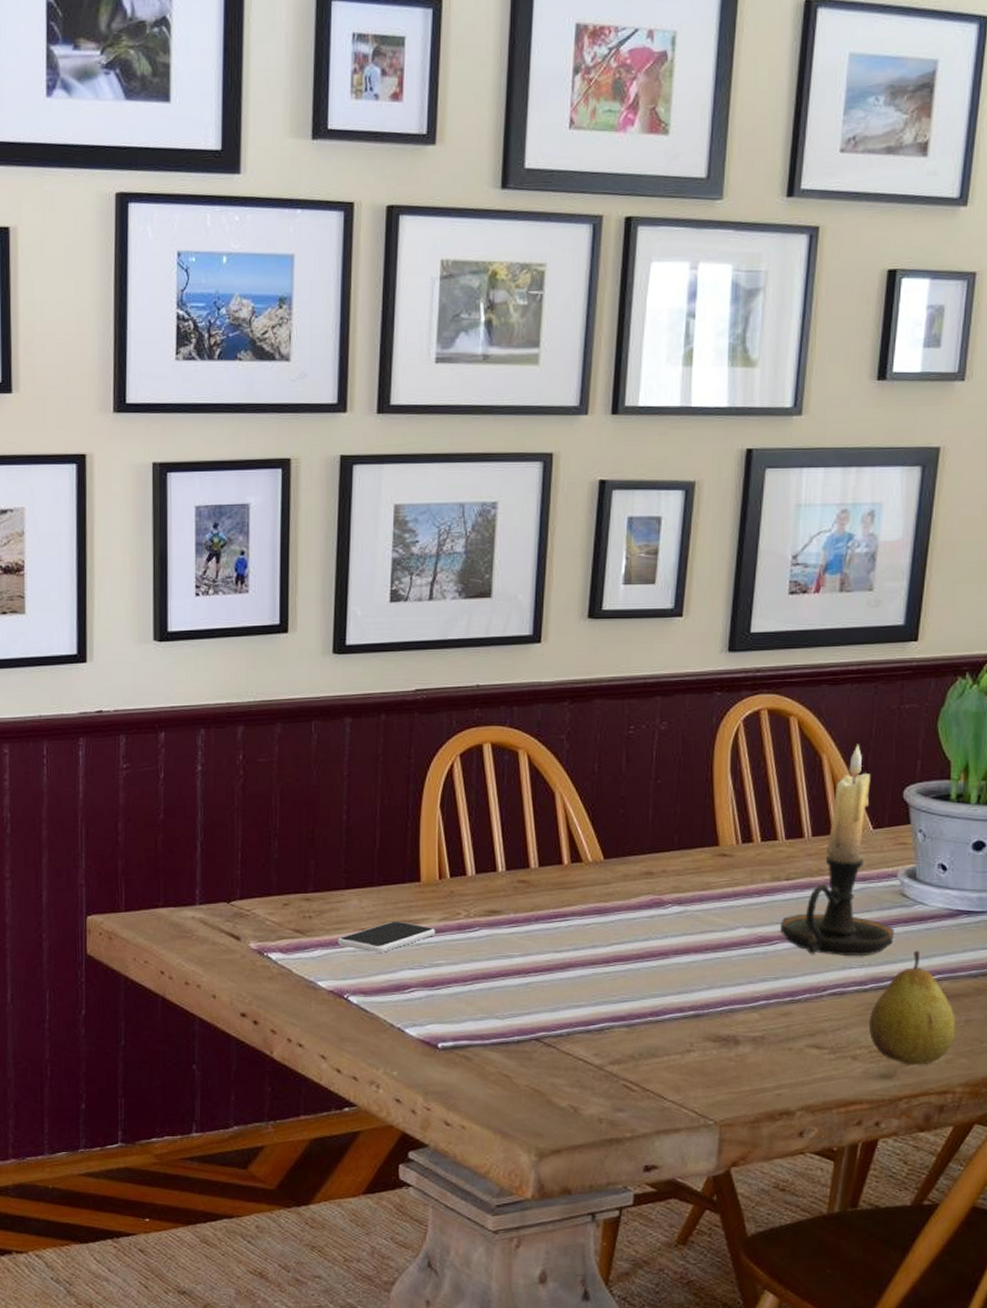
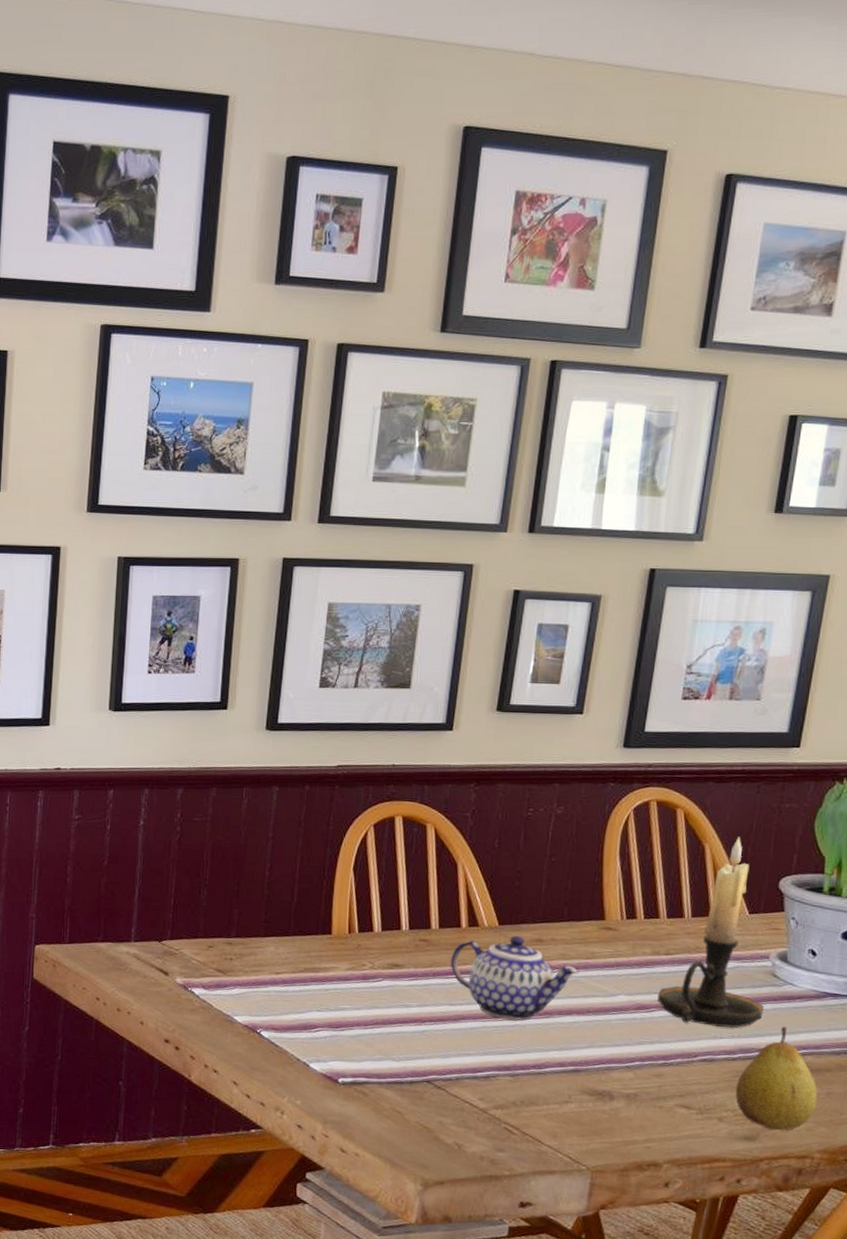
smartphone: present [338,921,436,953] -> none [254,967,343,995]
teapot: none [553,870,694,964] -> present [450,936,579,1020]

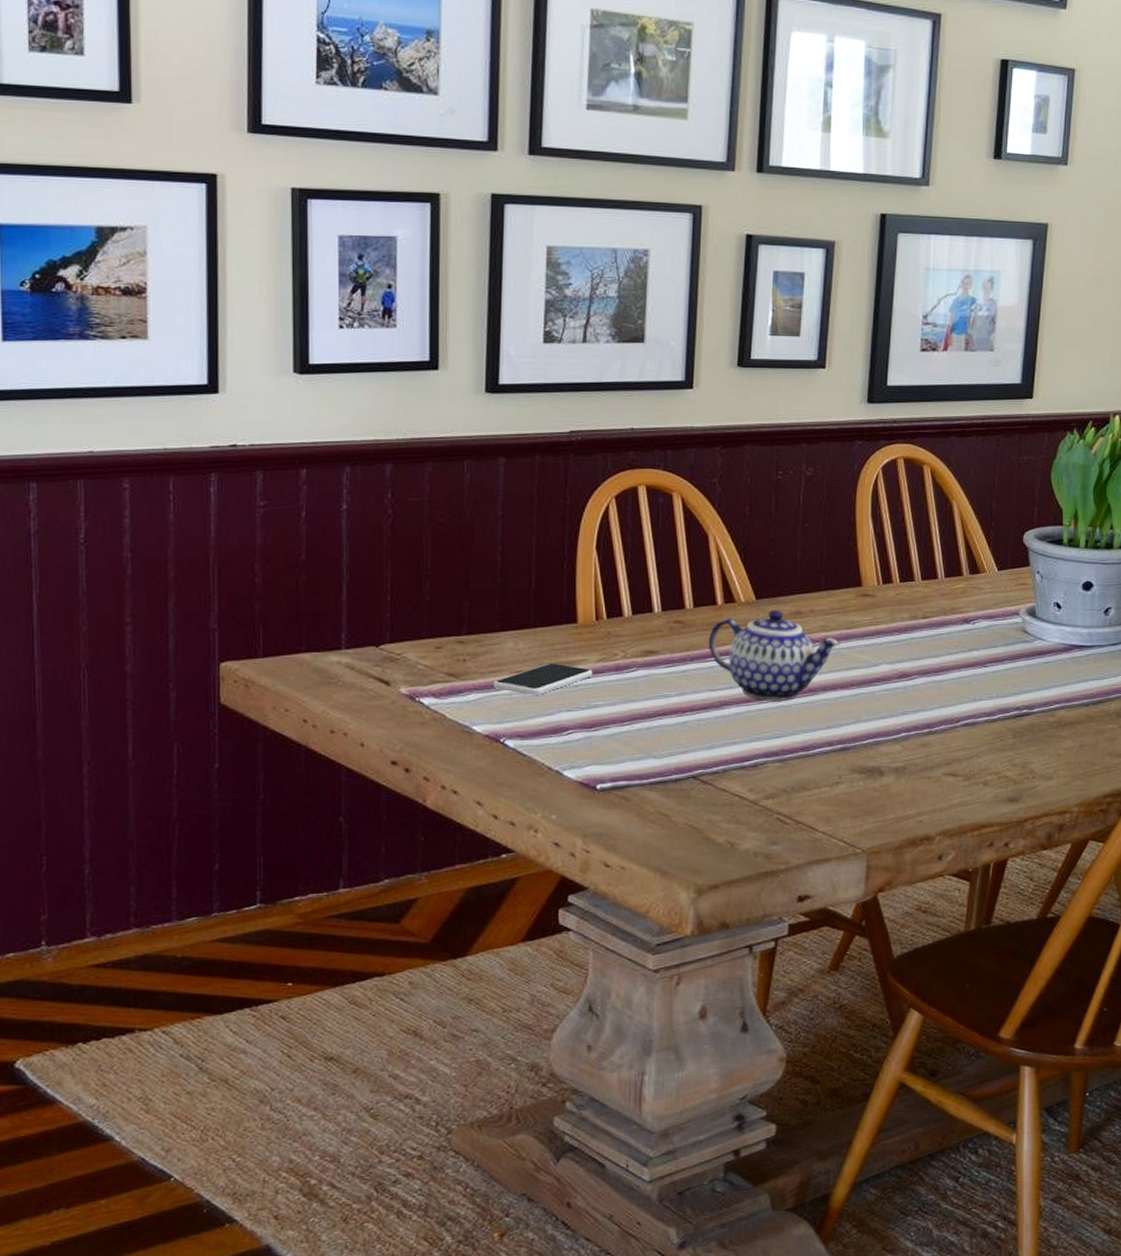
smartphone: none [254,967,343,995] -> present [493,662,593,695]
candle holder: present [657,837,765,1028] -> none [918,492,1019,689]
fruit: present [735,1026,818,1131] -> none [997,682,1072,789]

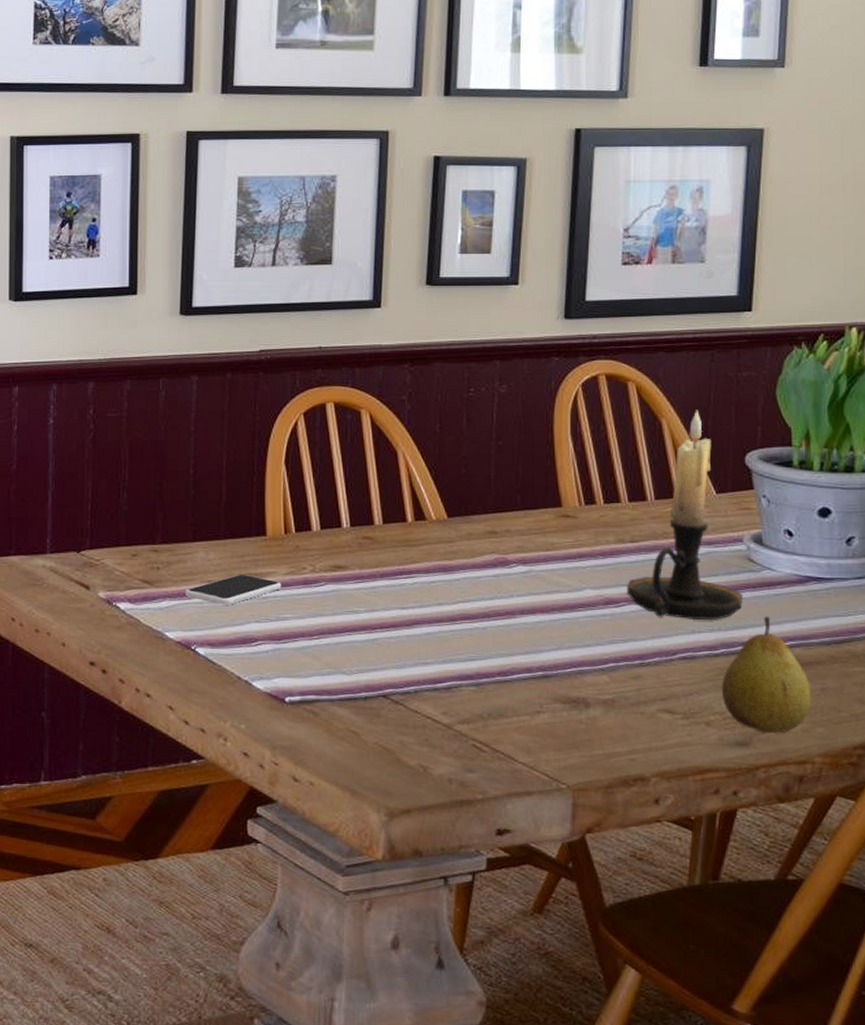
teapot: present [708,610,840,701] -> none [398,529,539,622]
candle holder: none [918,492,1019,689] -> present [627,410,744,620]
fruit: none [997,682,1072,789] -> present [721,616,812,734]

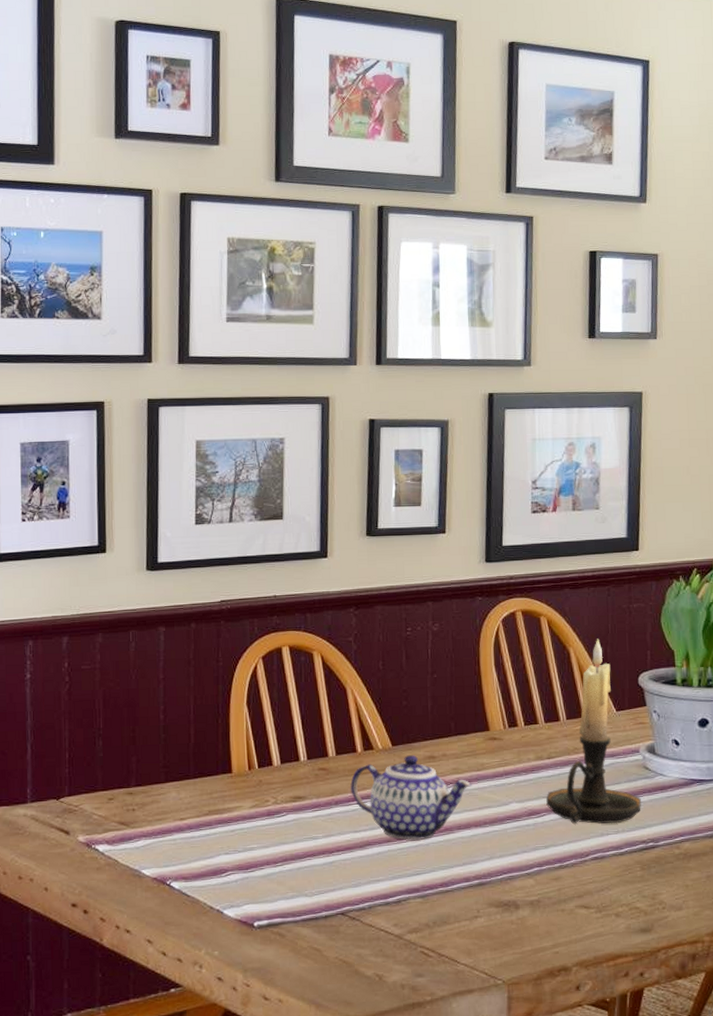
smartphone: present [185,574,282,605] -> none [159,810,248,840]
teapot: none [398,529,539,622] -> present [350,755,472,840]
fruit: present [721,616,812,734] -> none [626,816,700,919]

